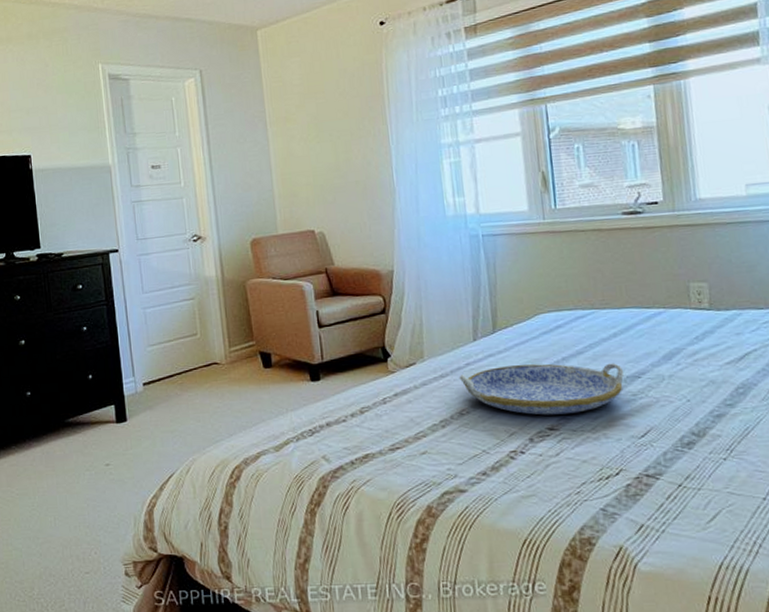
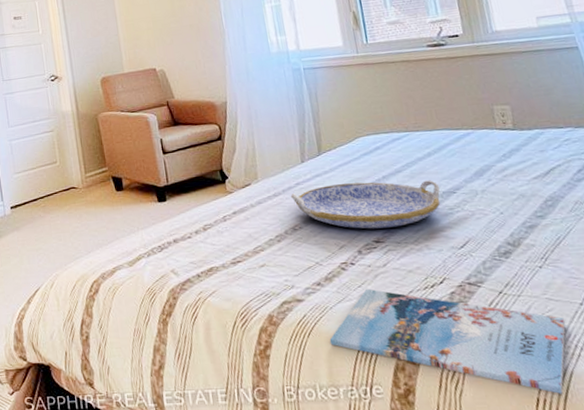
magazine: none [492,479,746,592] -> present [329,288,566,394]

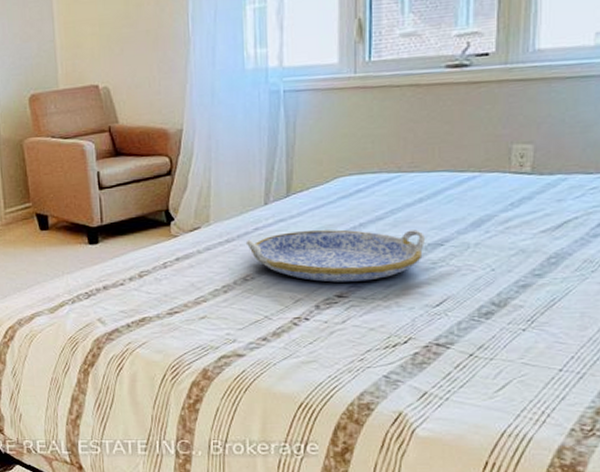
magazine: present [329,288,566,394] -> none [267,346,538,458]

